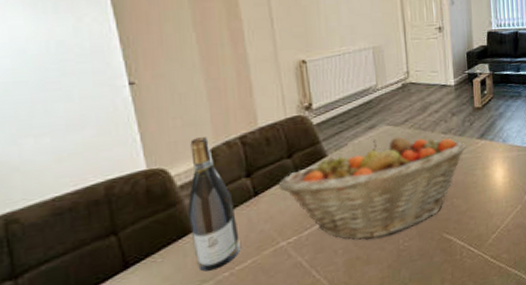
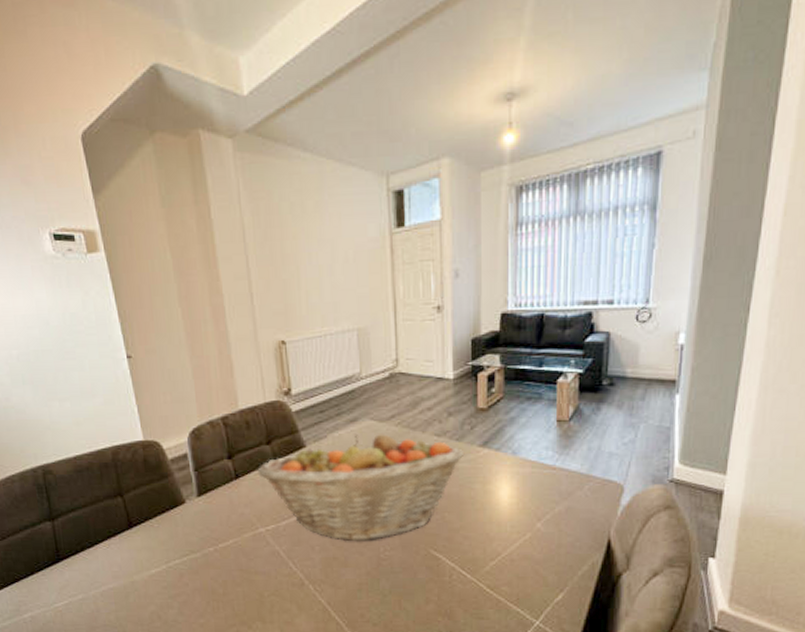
wine bottle: present [187,136,240,272] -> none [177,413,223,543]

